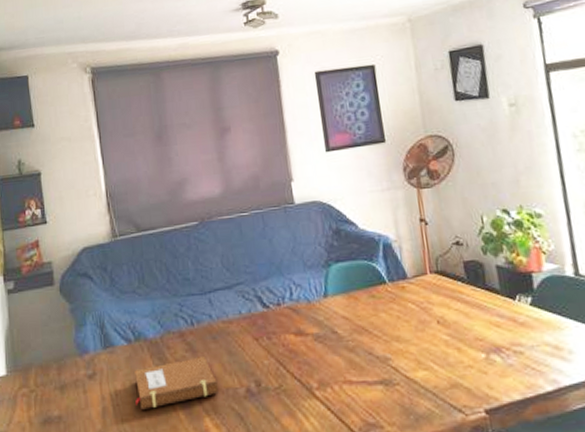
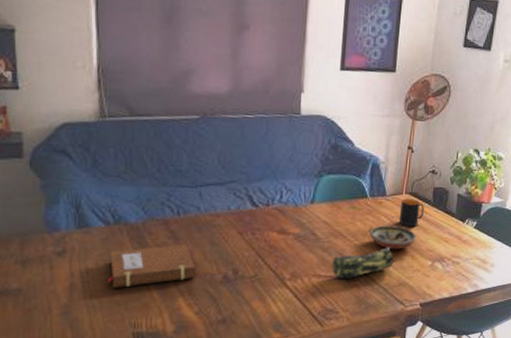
pencil case: none [362,340,437,384] -> present [332,247,394,279]
decorative bowl: none [397,312,458,343] -> present [369,225,416,250]
mug: none [427,278,459,313] -> present [398,199,424,227]

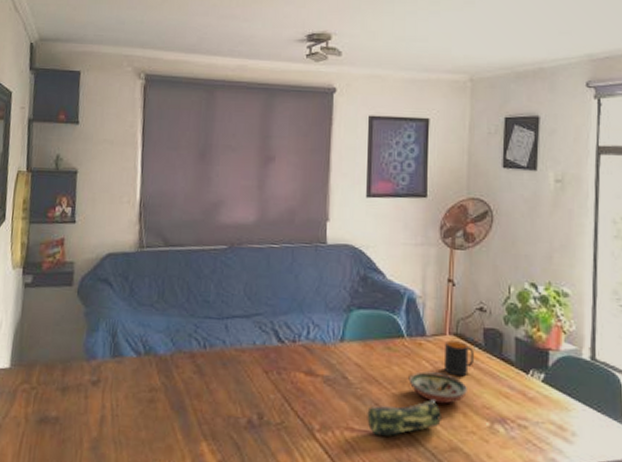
notebook: present [108,244,196,288] -> none [135,380,220,425]

